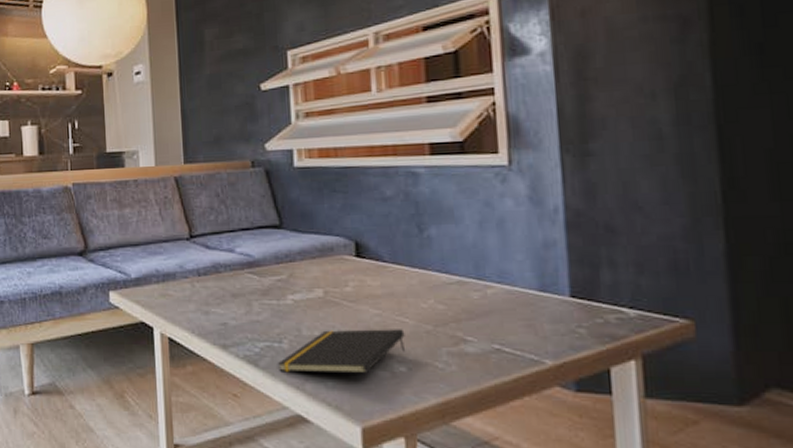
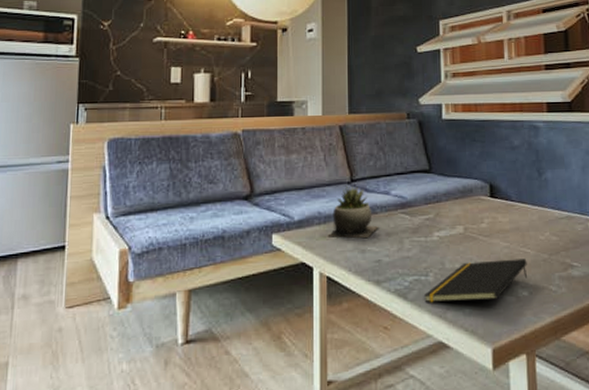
succulent plant: none [167,243,223,298] -> present [327,186,379,238]

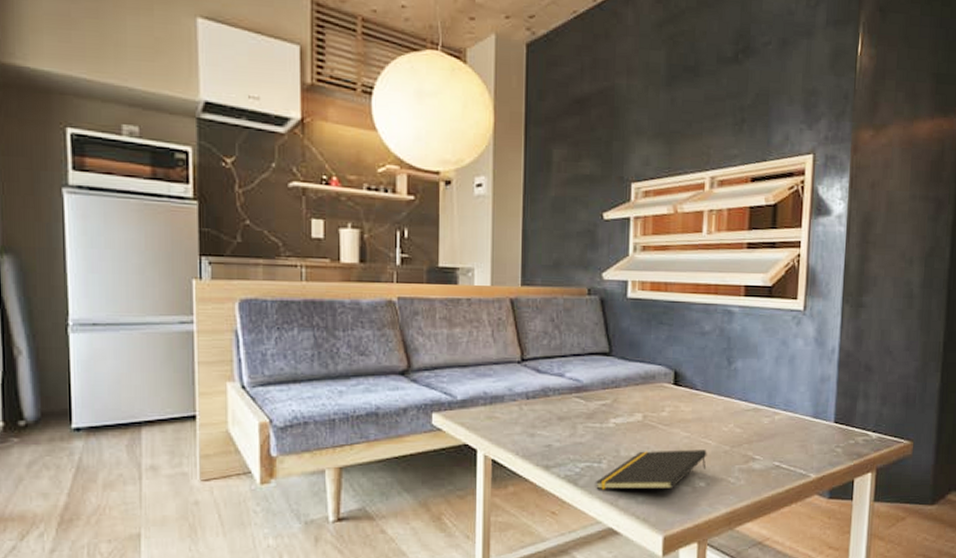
succulent plant: present [327,186,379,238] -> none [494,366,551,421]

